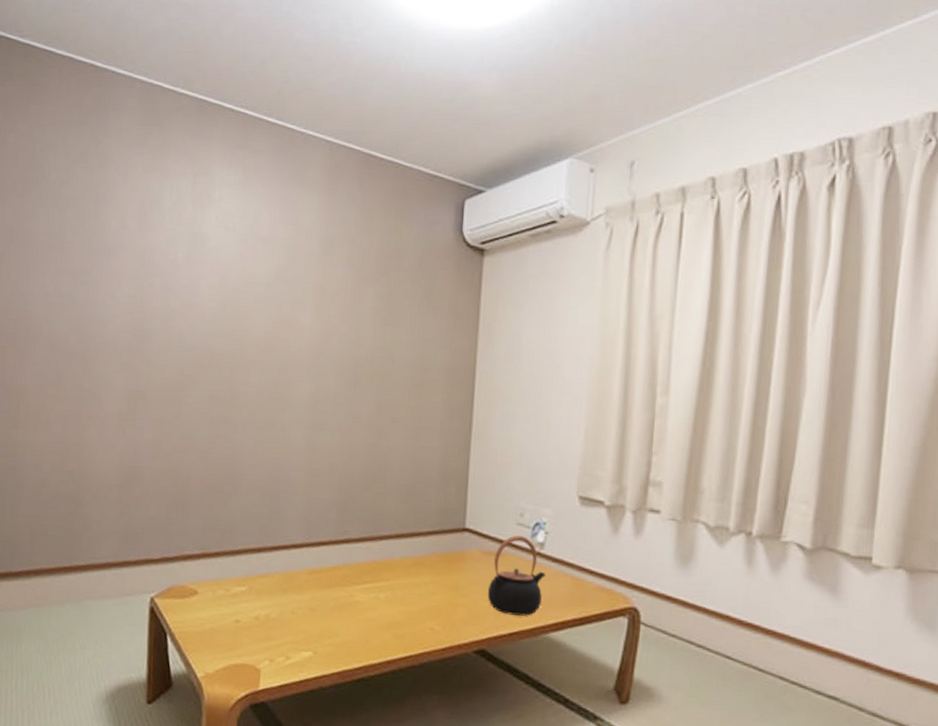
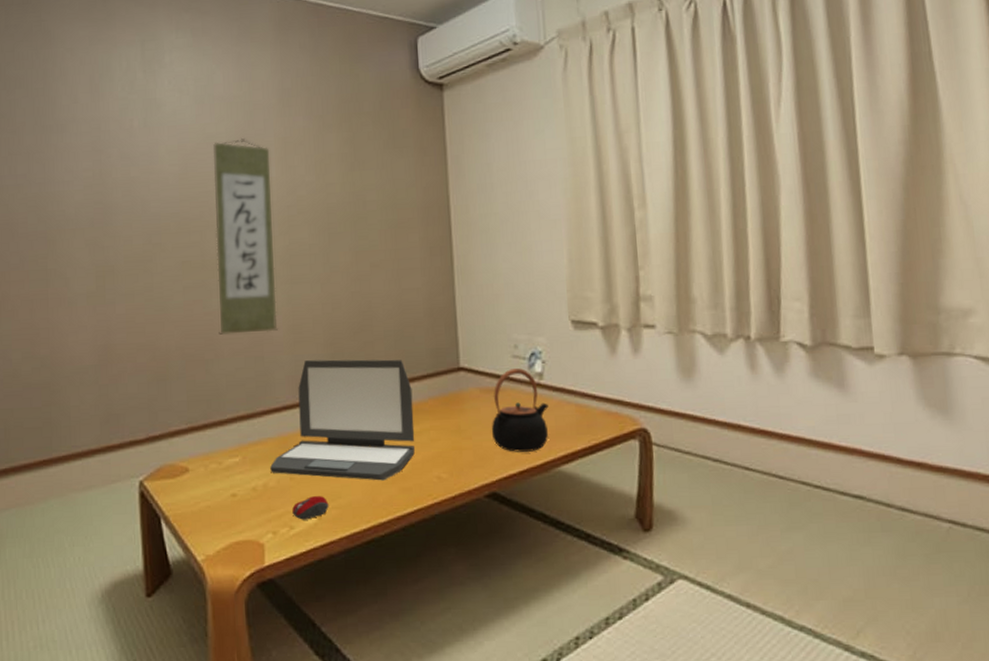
wall scroll: none [239,282,307,473] -> present [213,138,278,335]
laptop: none [274,504,417,626] -> present [270,359,415,481]
computer mouse: none [290,631,325,653] -> present [292,495,329,520]

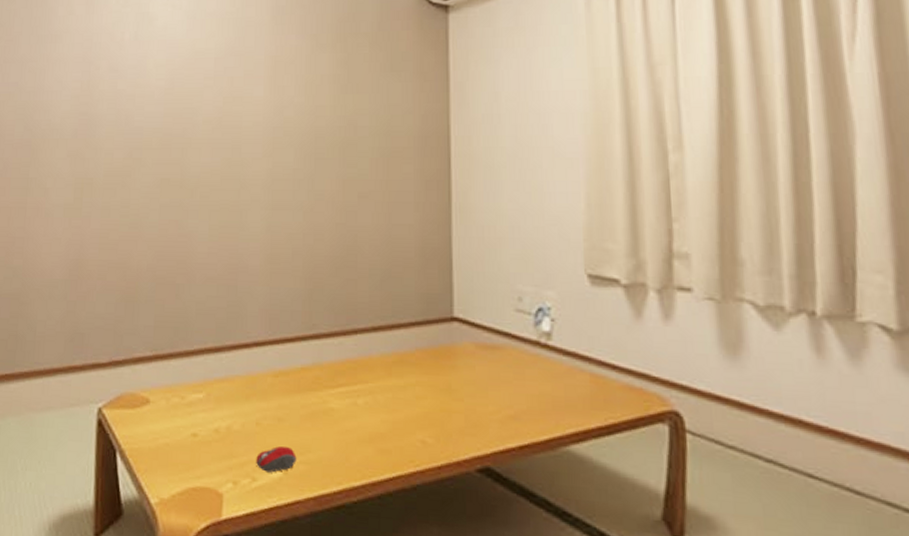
wall scroll: present [213,138,278,335] -> none [192,55,259,260]
laptop: present [270,359,415,481] -> none [235,294,398,438]
teapot: present [491,368,549,452] -> none [487,324,557,424]

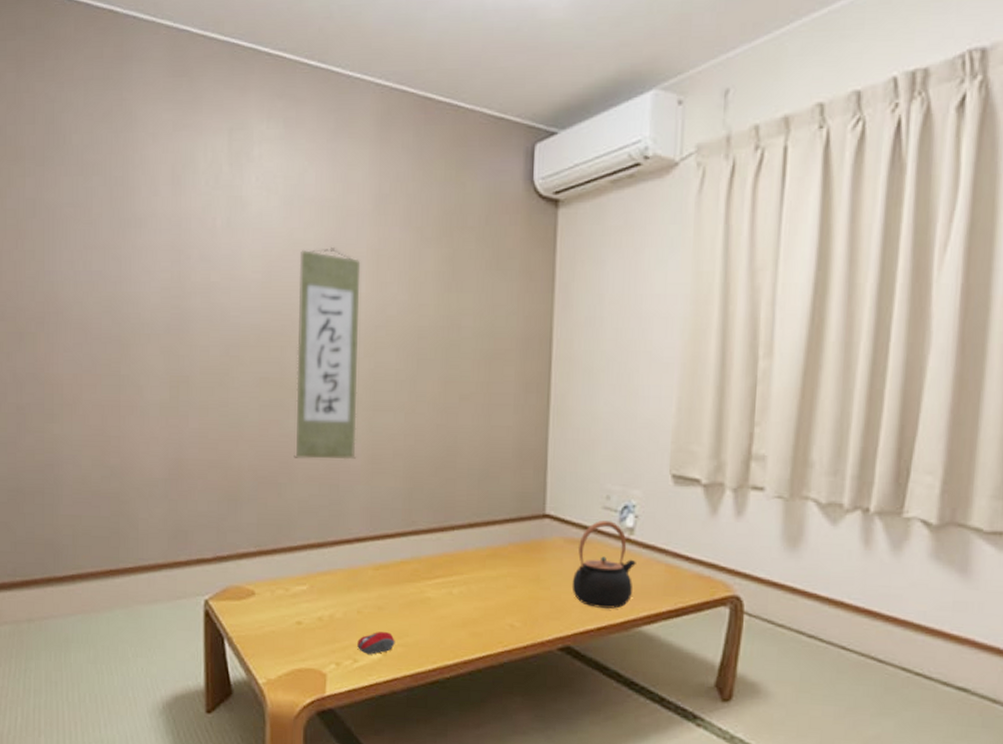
wall scroll: none [192,55,259,260] -> present [294,248,361,460]
teapot: none [487,324,557,424] -> present [571,521,636,609]

